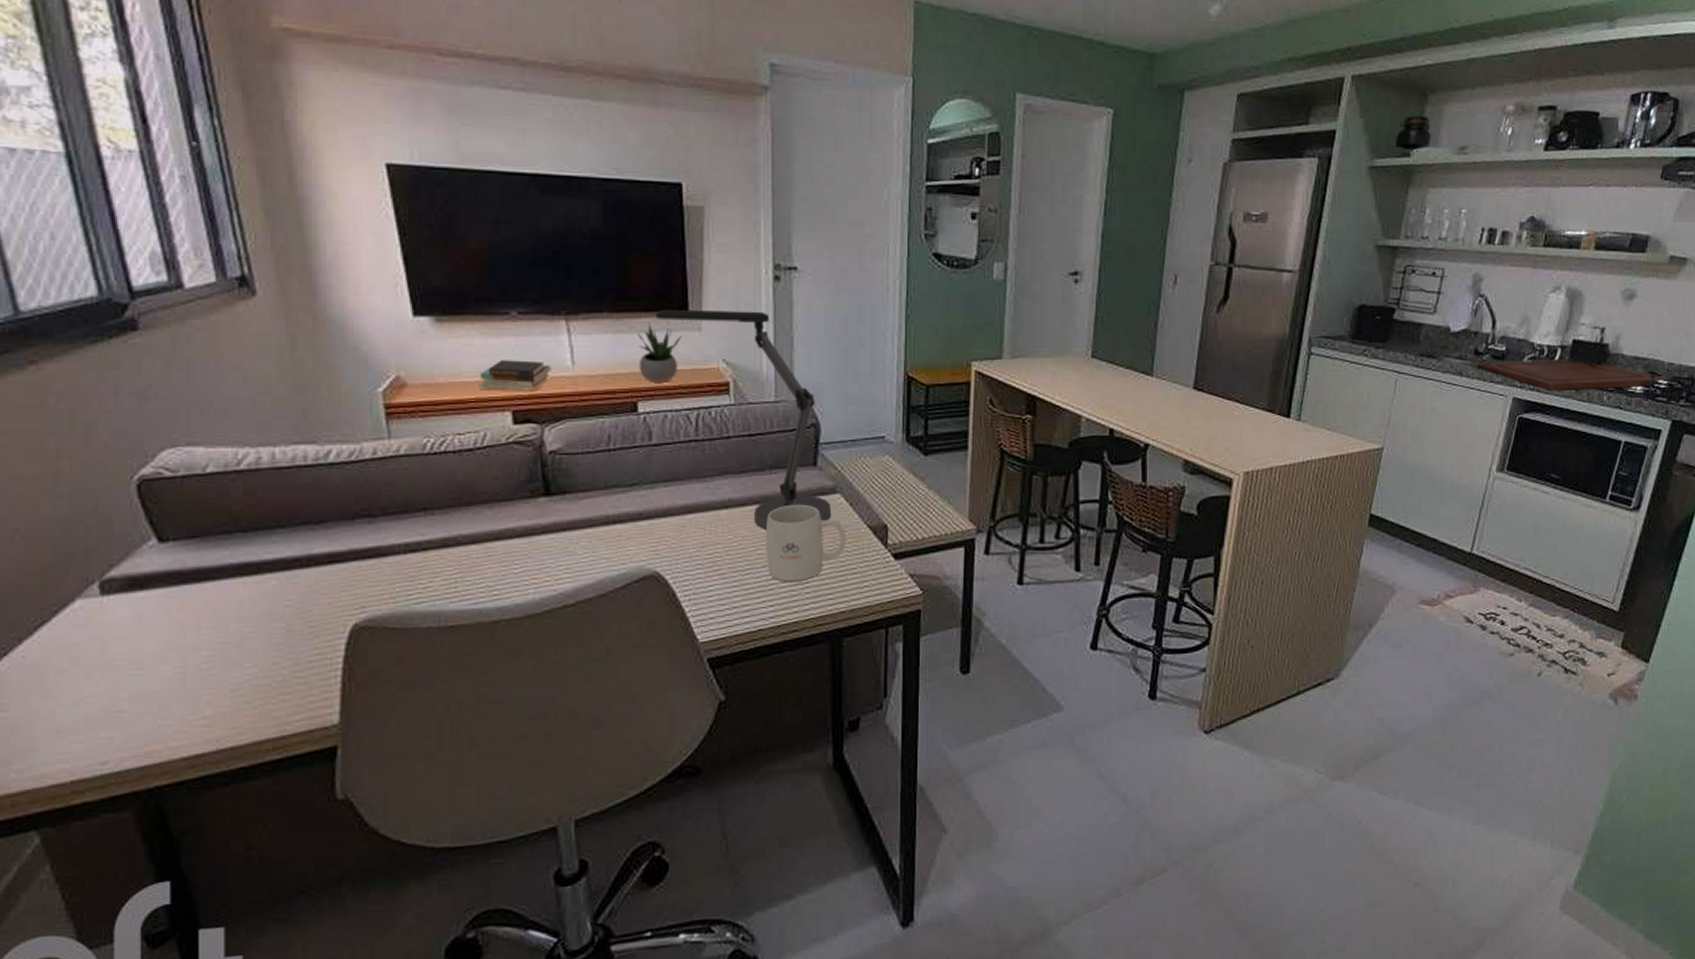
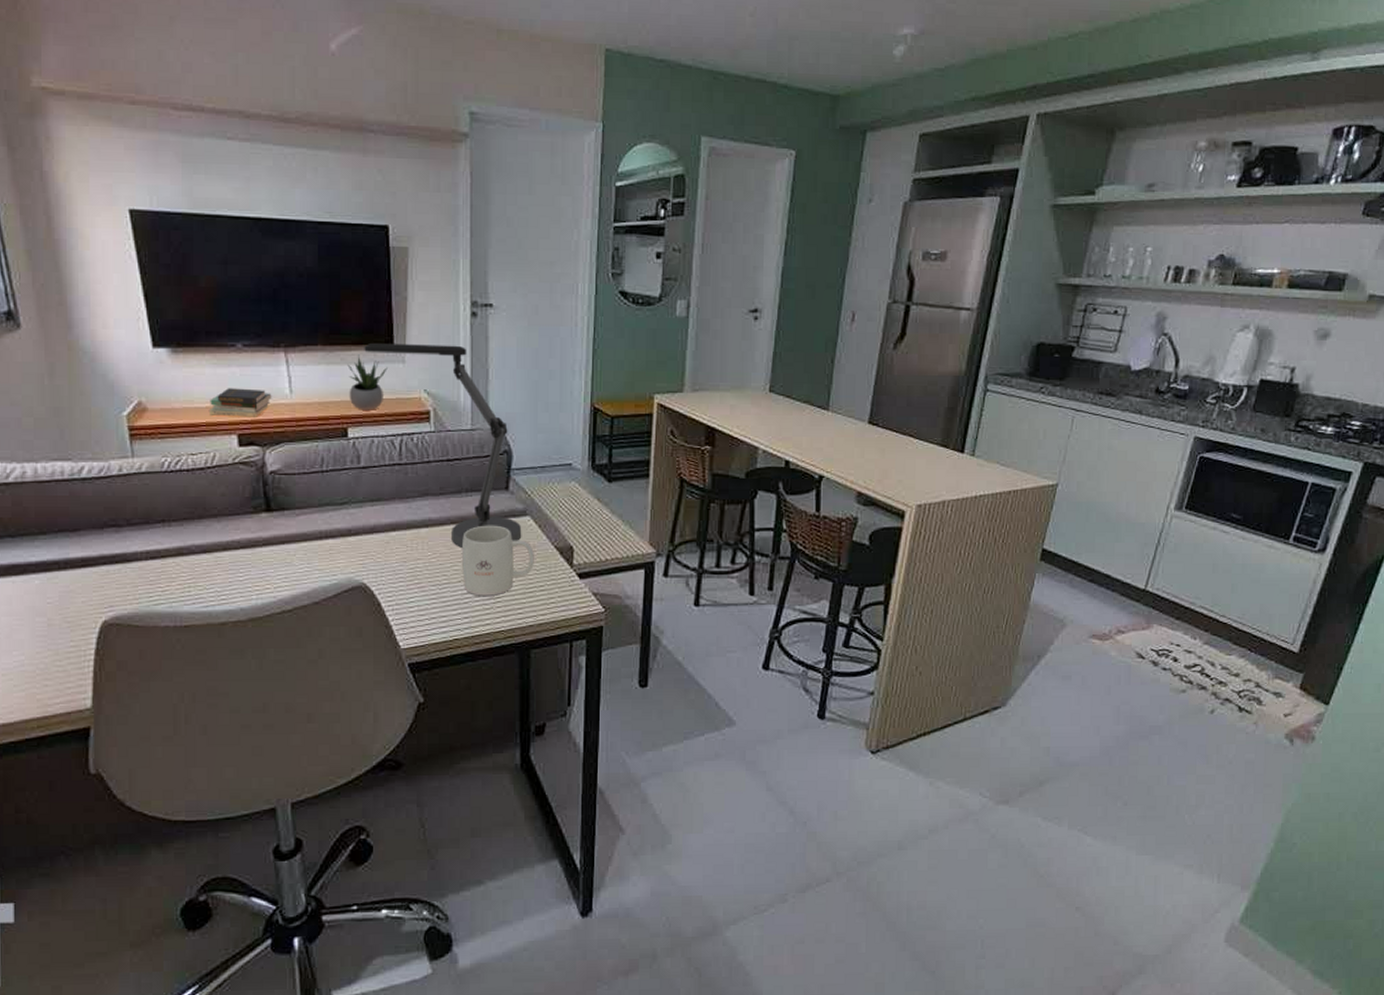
jar: present [1395,115,1431,151] -> none [1080,153,1118,189]
cutting board: present [1476,358,1669,391] -> none [1157,398,1362,431]

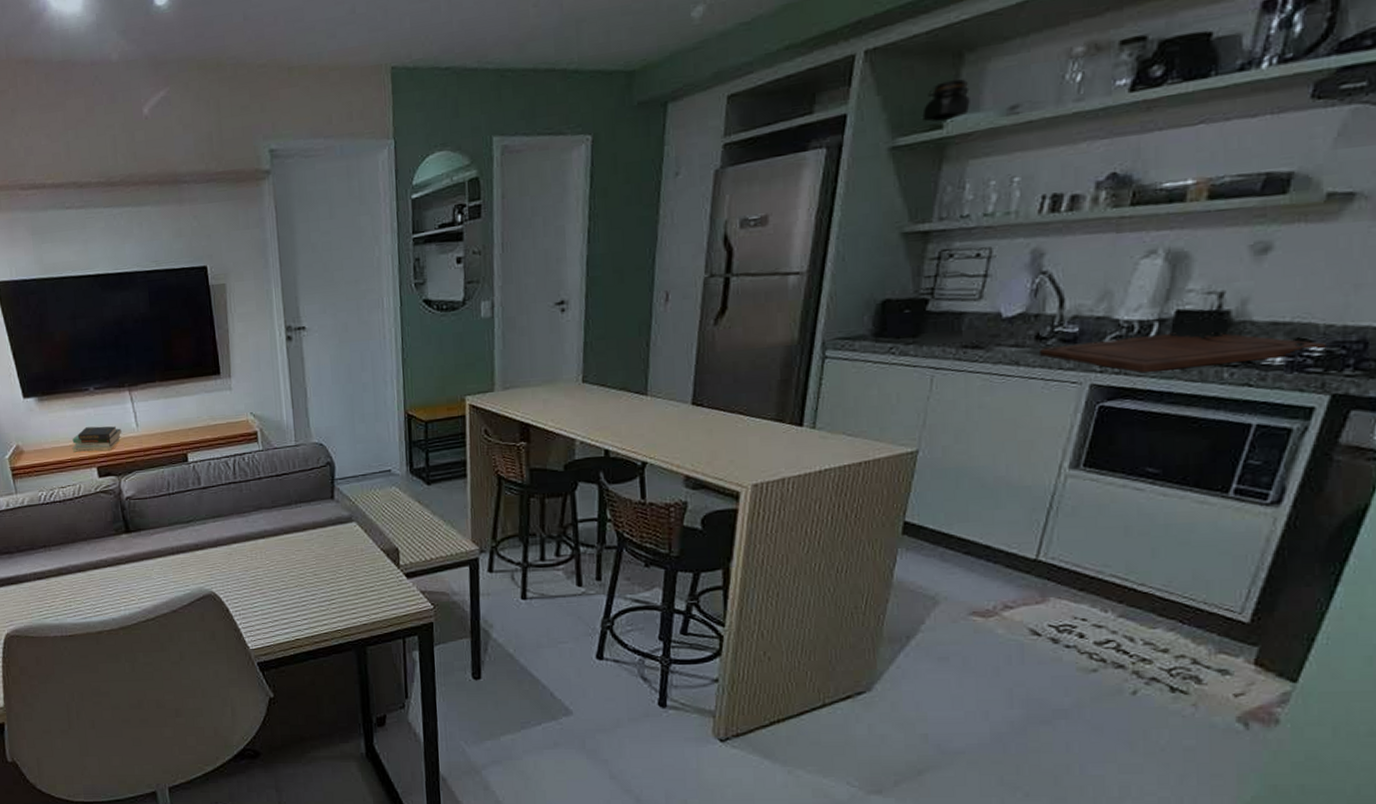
potted plant: present [347,354,388,410] -> none [182,386,217,437]
desk lamp: present [364,342,521,548] -> none [195,368,349,555]
mug: present [461,525,534,596] -> none [295,532,363,599]
jar: none [1080,153,1118,189] -> present [922,79,970,122]
cutting board: none [1157,398,1362,431] -> present [1039,332,1326,373]

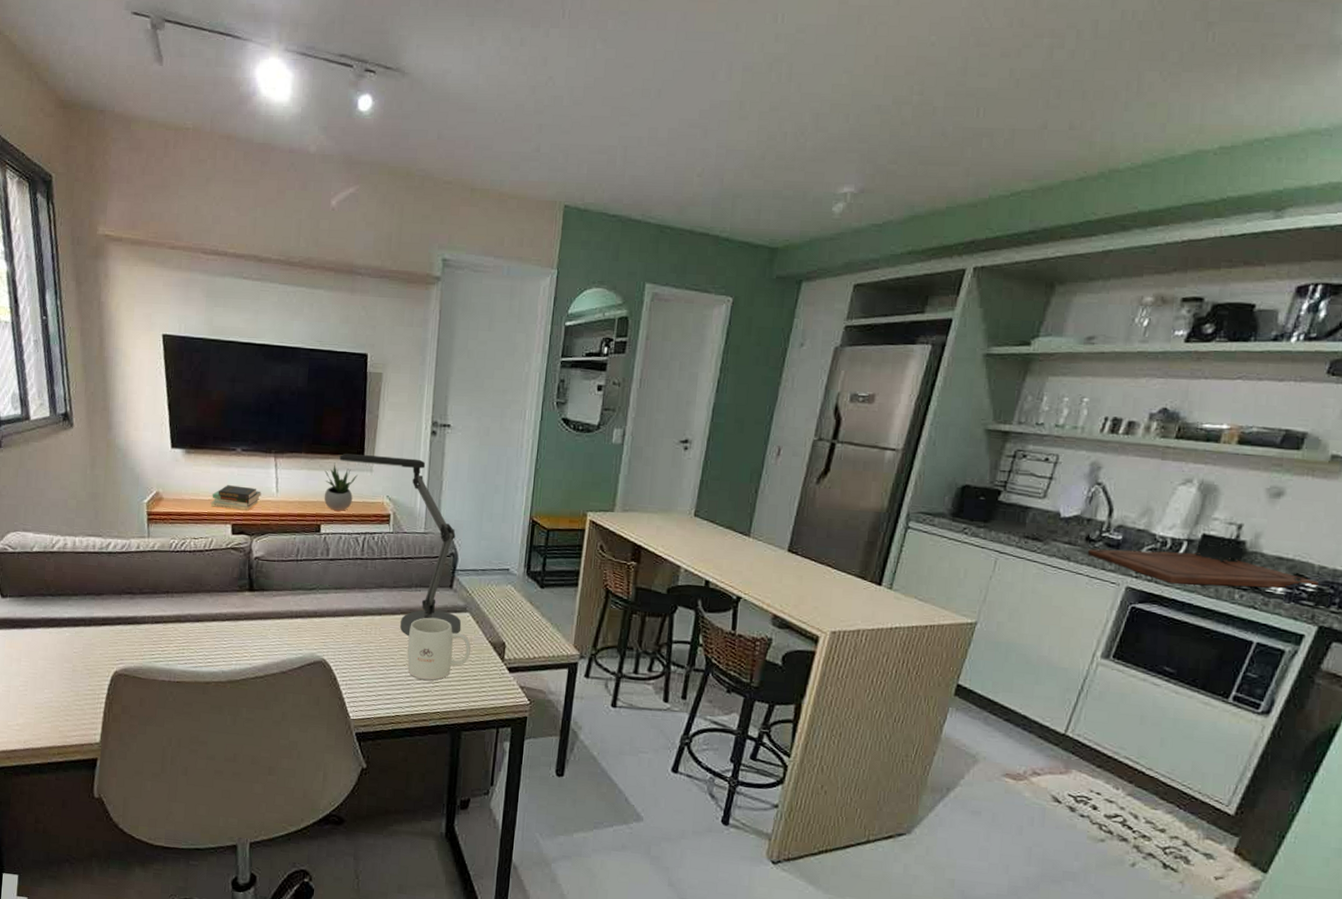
potted plant: none [182,386,217,437] -> present [324,462,358,511]
desk lamp: none [195,368,349,555] -> present [339,453,461,636]
mug: none [295,532,363,599] -> present [407,617,471,681]
jar: present [922,79,970,122] -> none [1015,306,1056,340]

